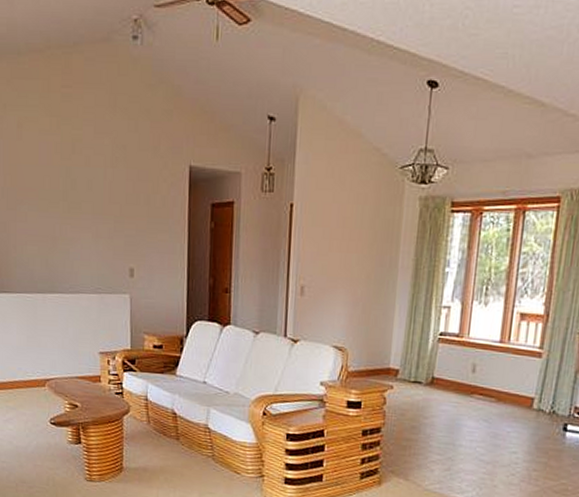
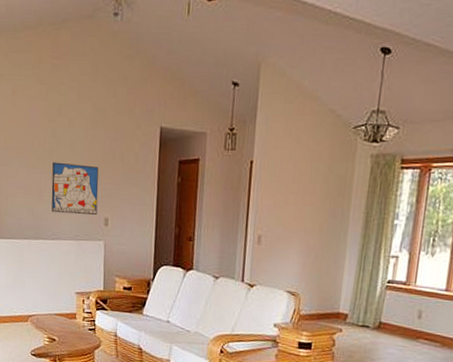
wall art: none [67,205,122,265] -> present [51,162,99,215]

